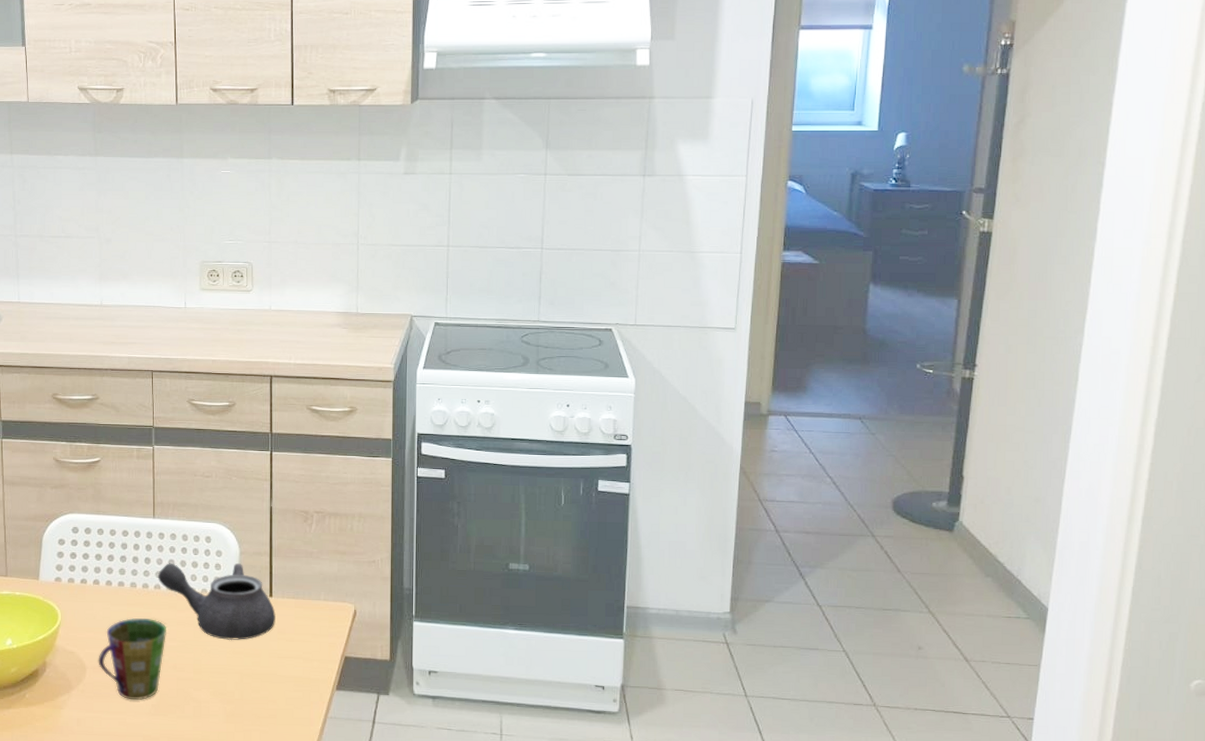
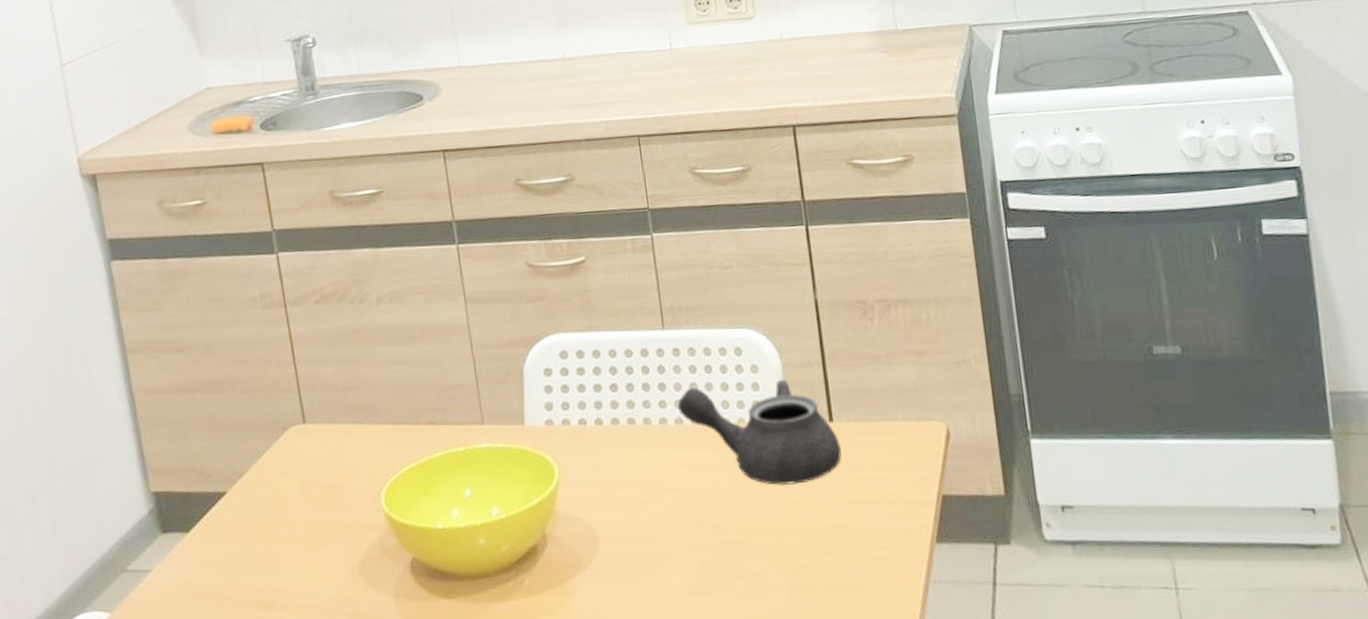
cup: present [98,618,167,700] -> none [612,465,700,577]

